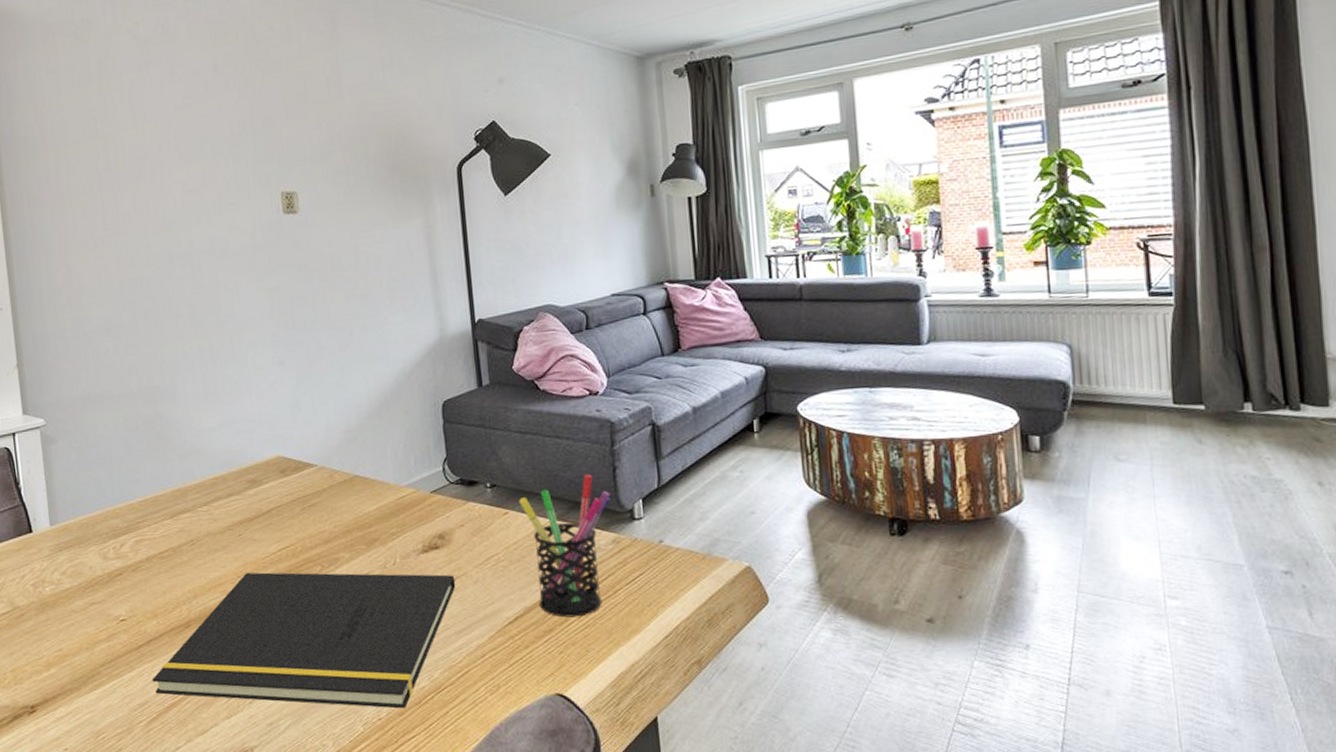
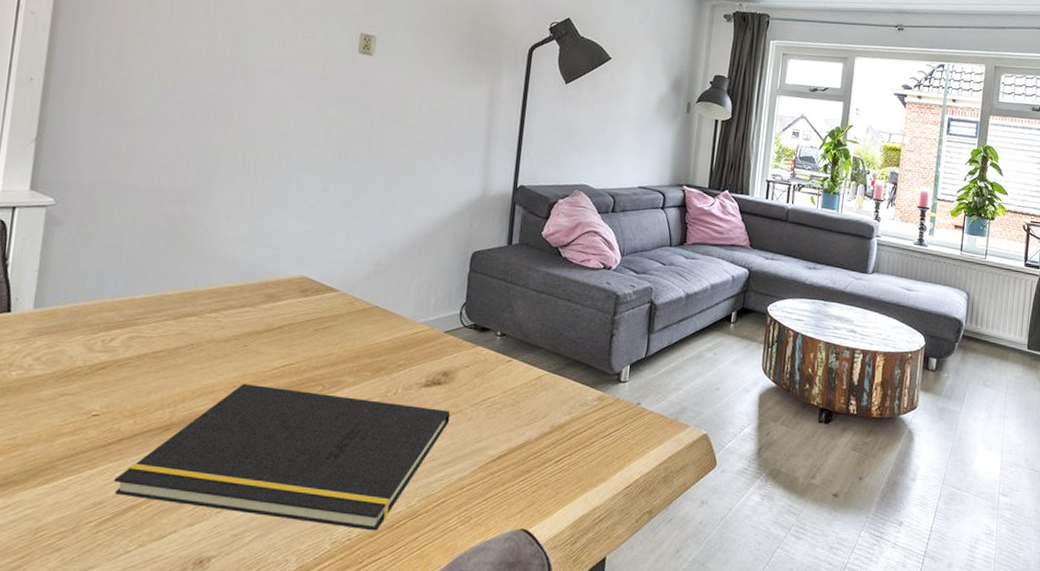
pen holder: present [519,474,611,618] -> none [523,336,604,462]

